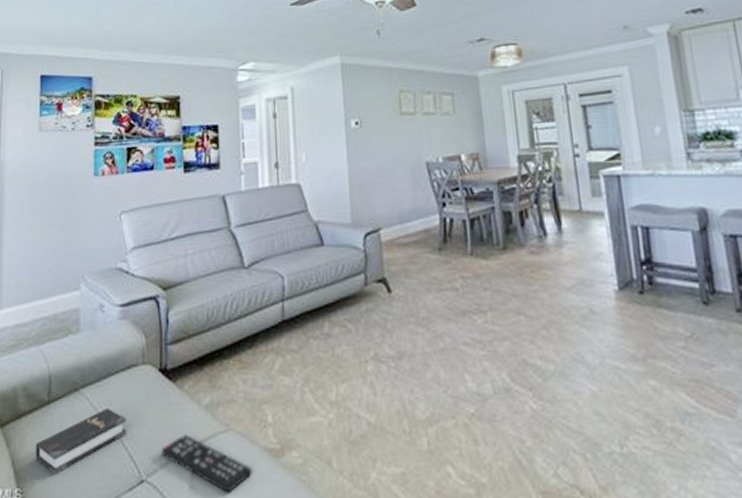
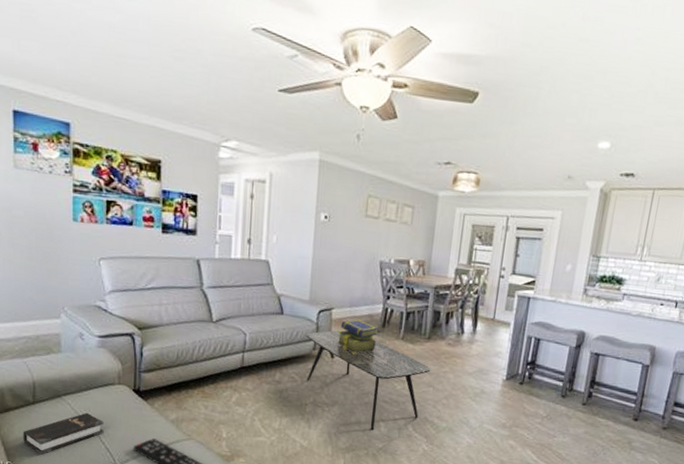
coffee table: none [353,256,517,389] -> present [306,330,431,431]
stack of books: none [391,237,440,284] -> present [337,319,379,354]

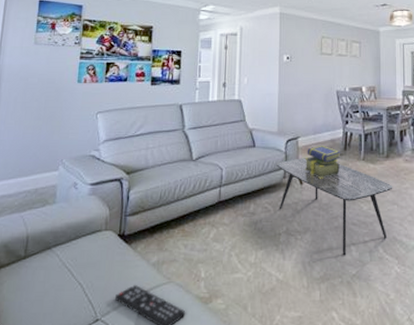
hardback book: present [23,412,104,455] -> none [10,263,88,314]

